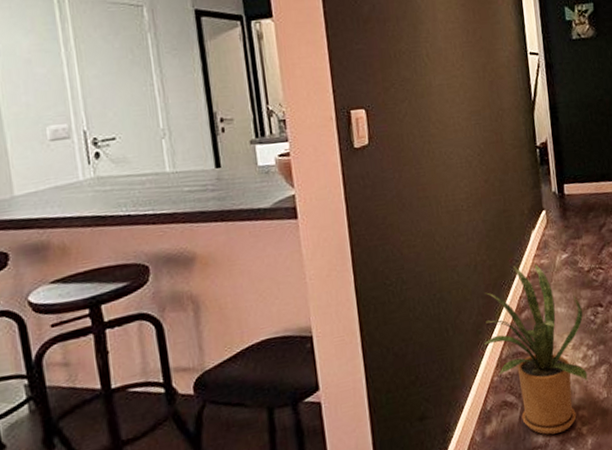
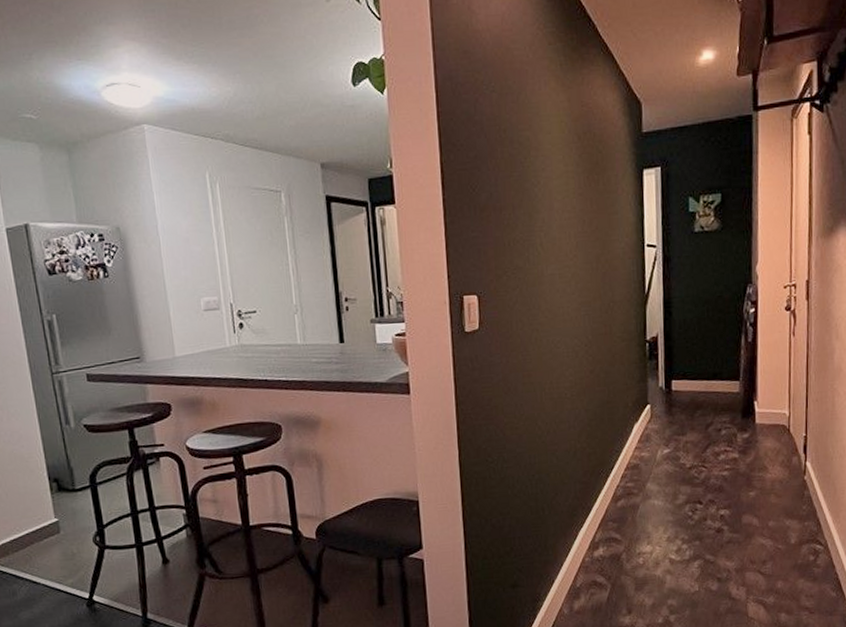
house plant: present [484,263,588,435] -> none [578,455,681,618]

